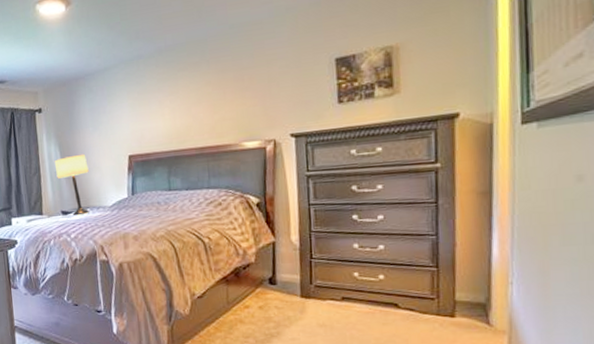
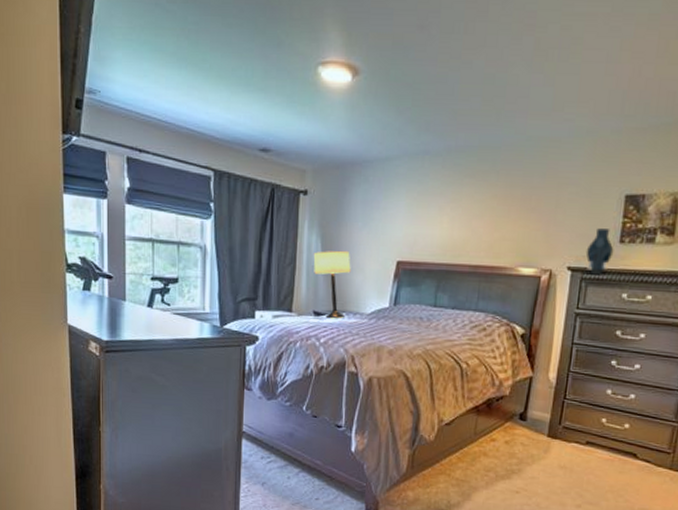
vase: none [306,92,334,138] -> present [585,228,614,275]

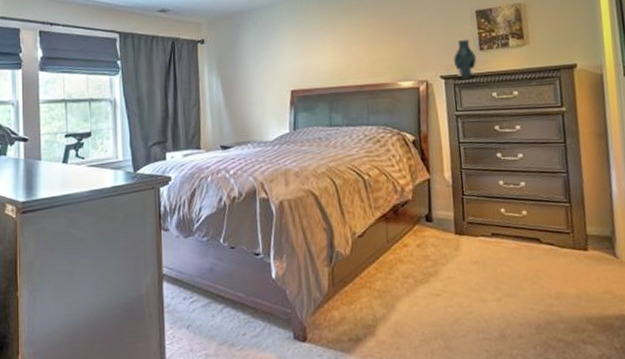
table lamp: present [313,250,351,319] -> none [215,87,251,151]

